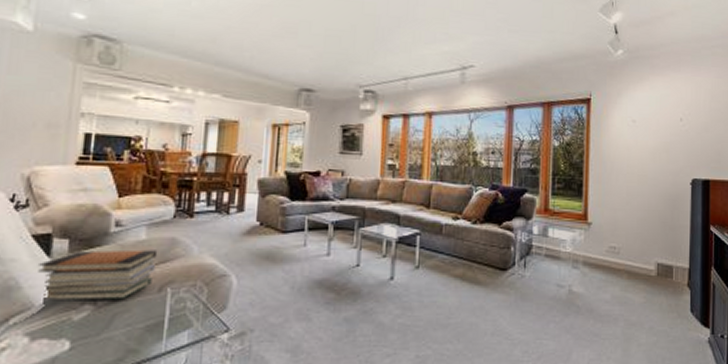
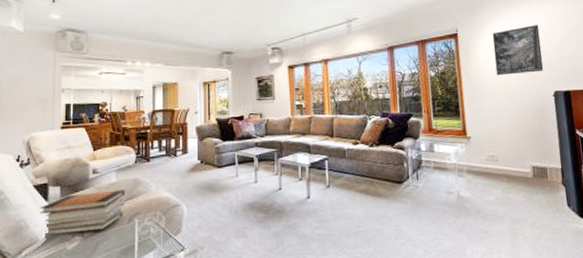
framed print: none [630,98,684,155] -> present [492,25,544,76]

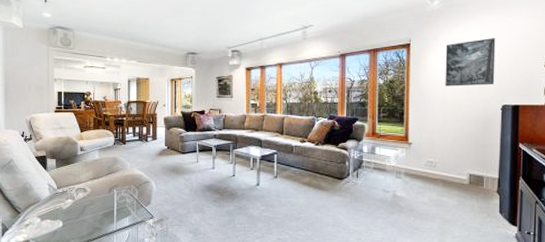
book stack: present [40,189,126,235] -> none [41,165,107,197]

